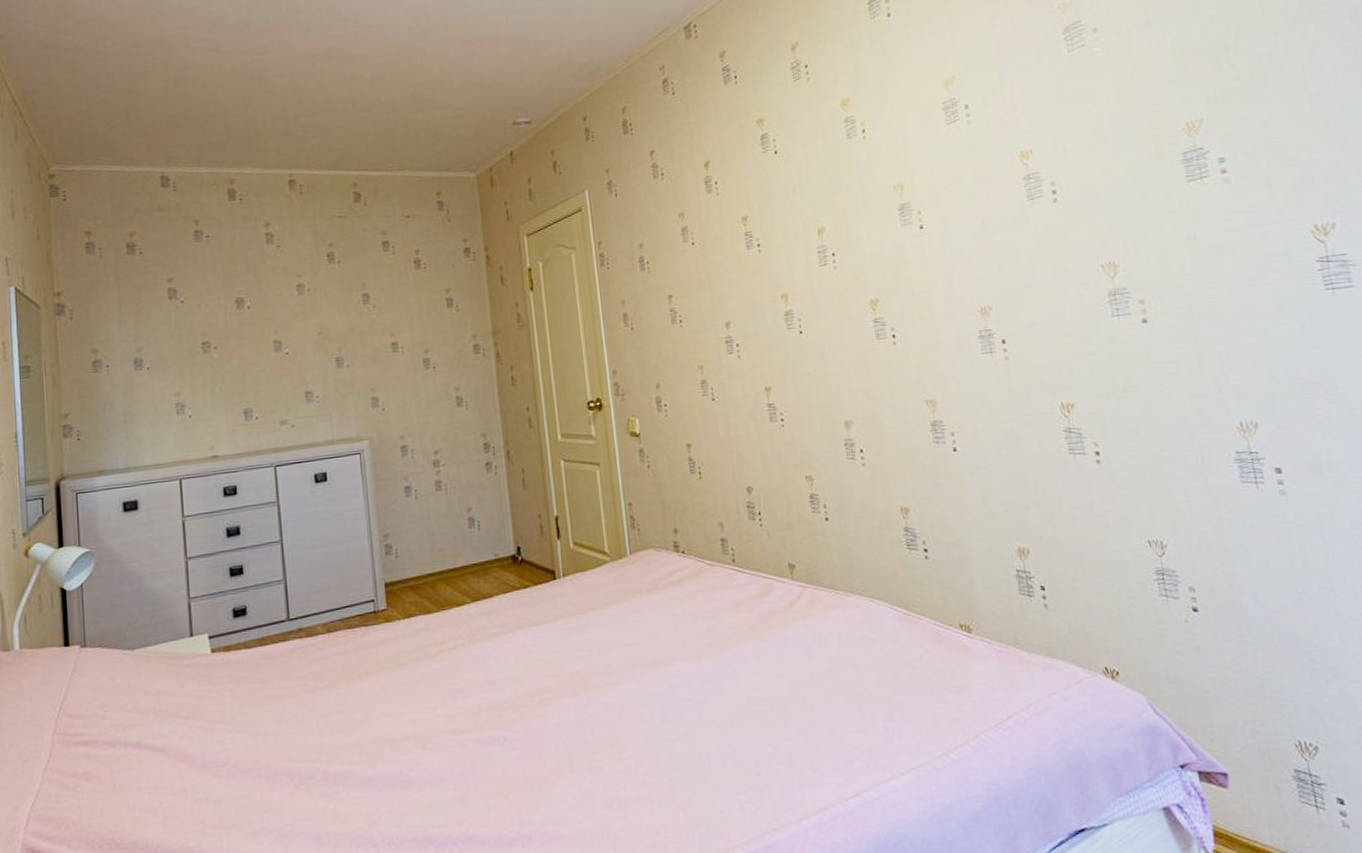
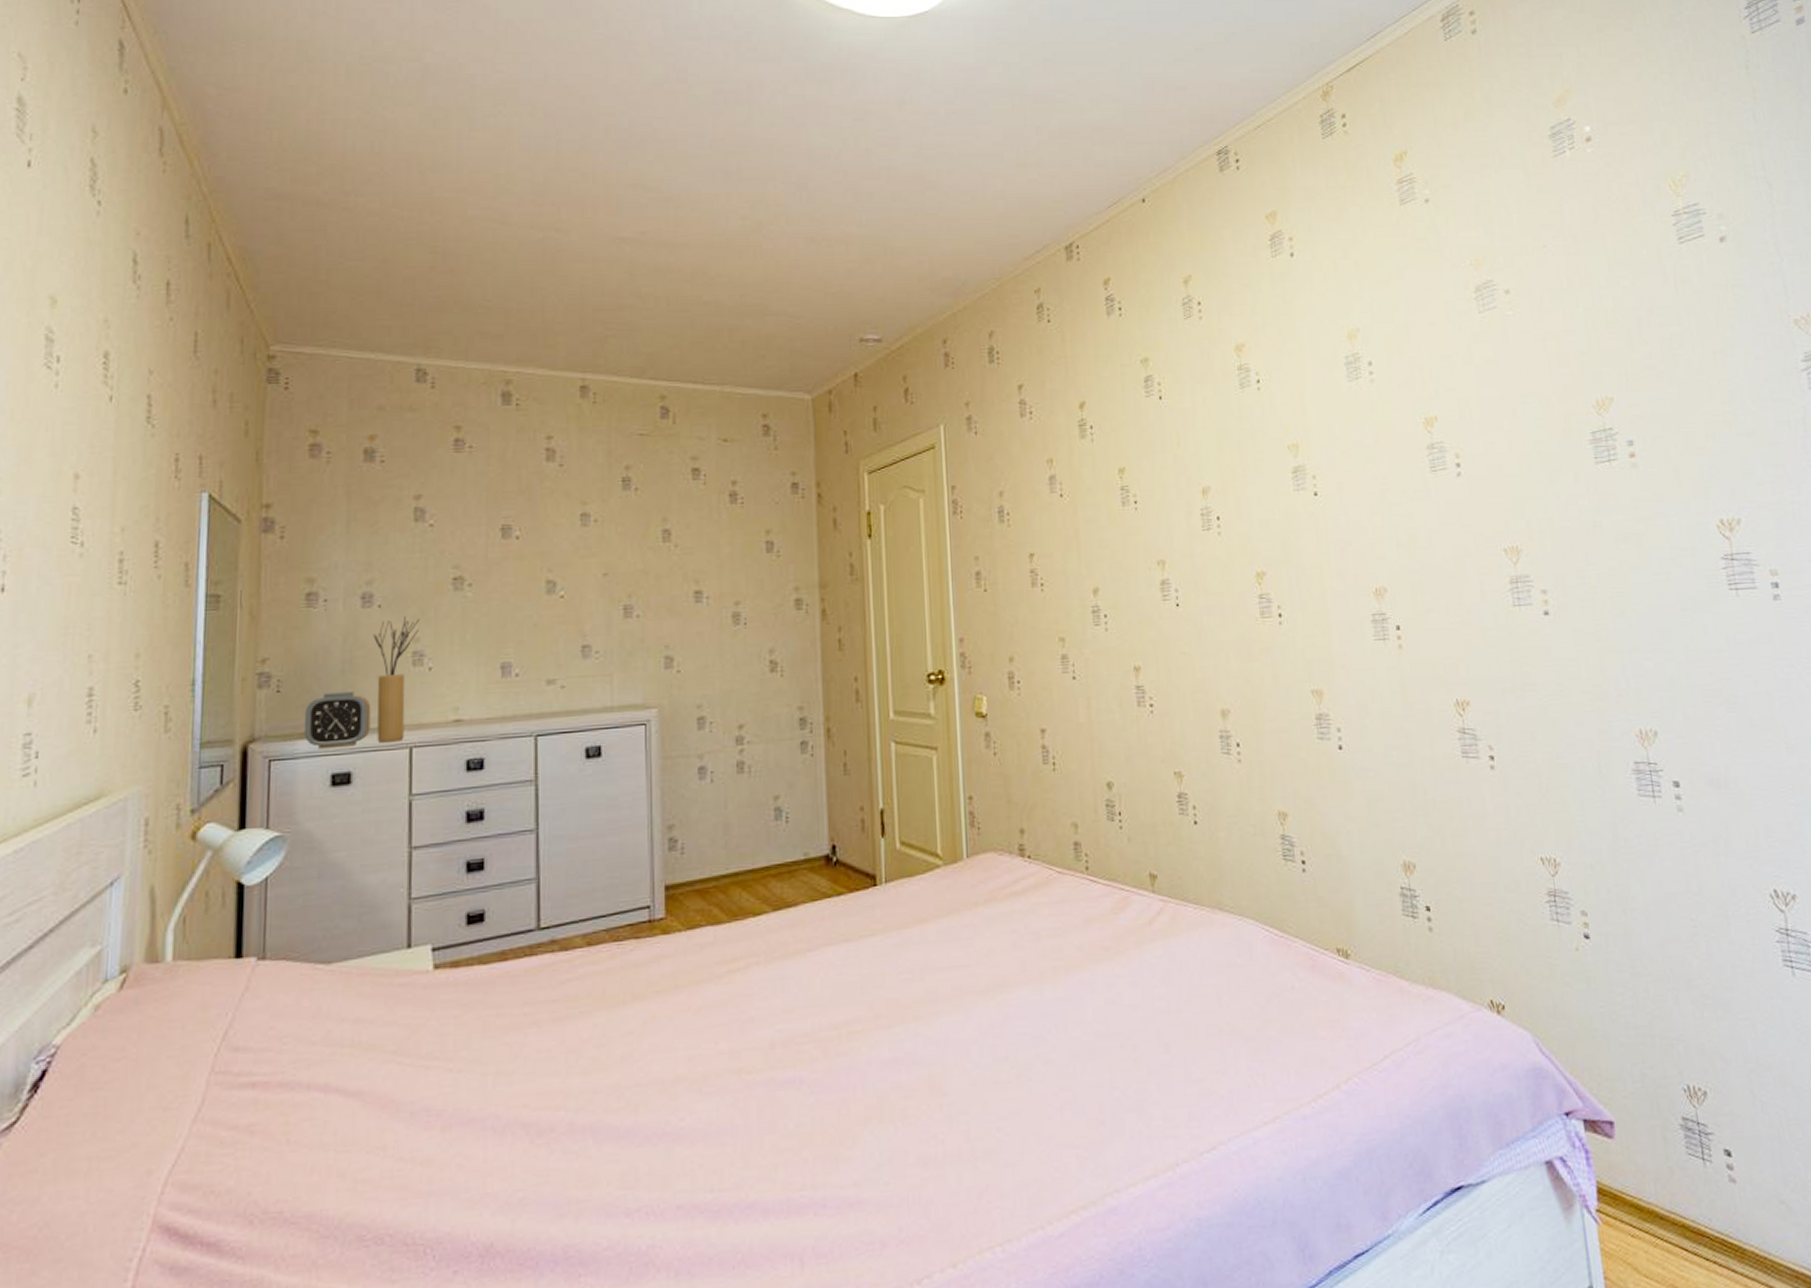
alarm clock: none [99,437,149,484] -> present [303,692,371,750]
vase: none [145,375,180,478] -> present [373,616,421,744]

